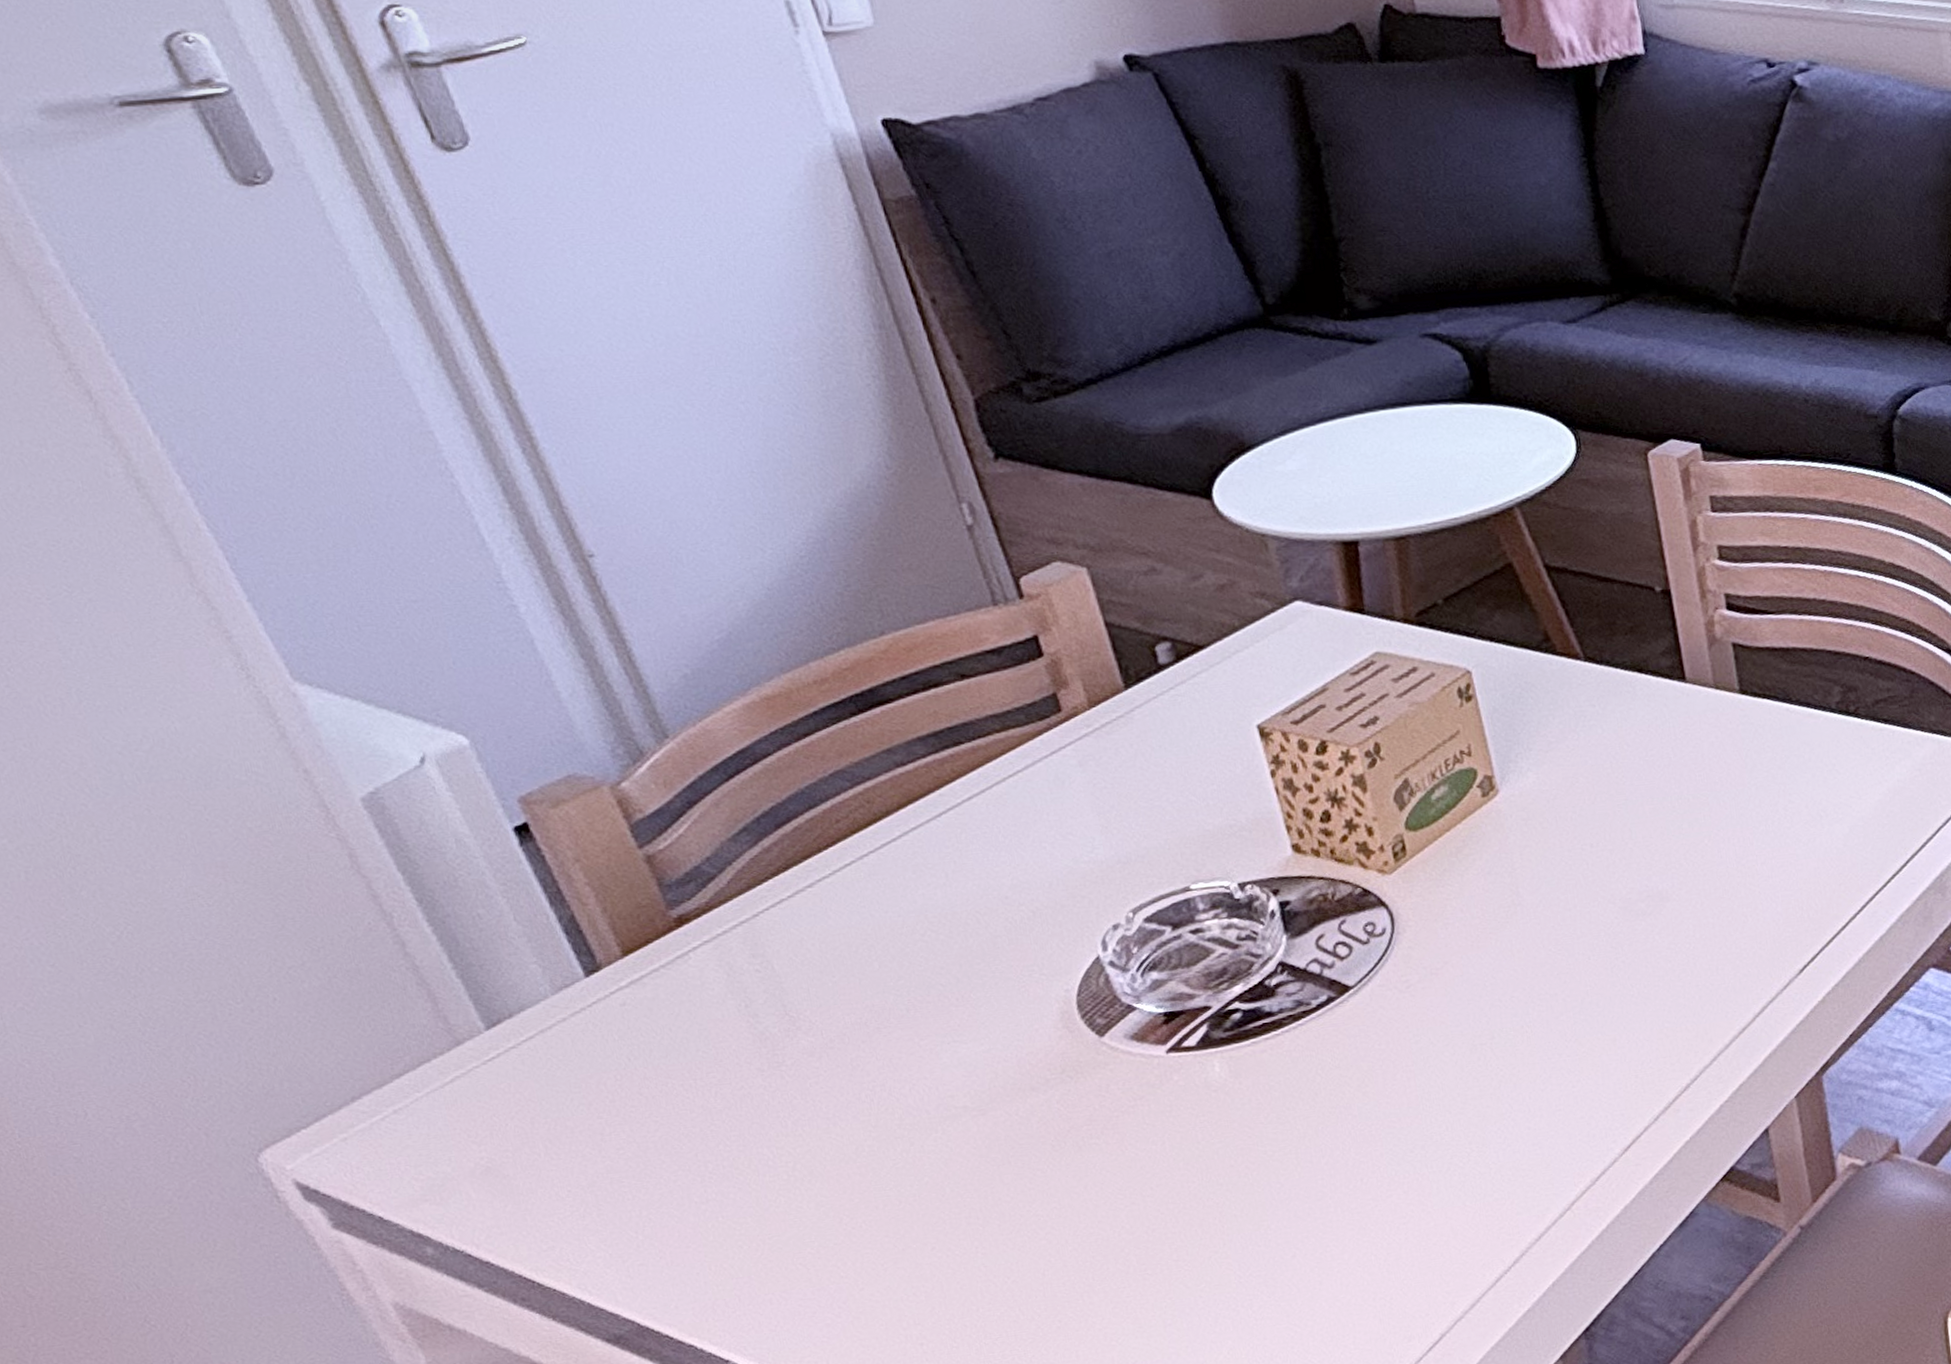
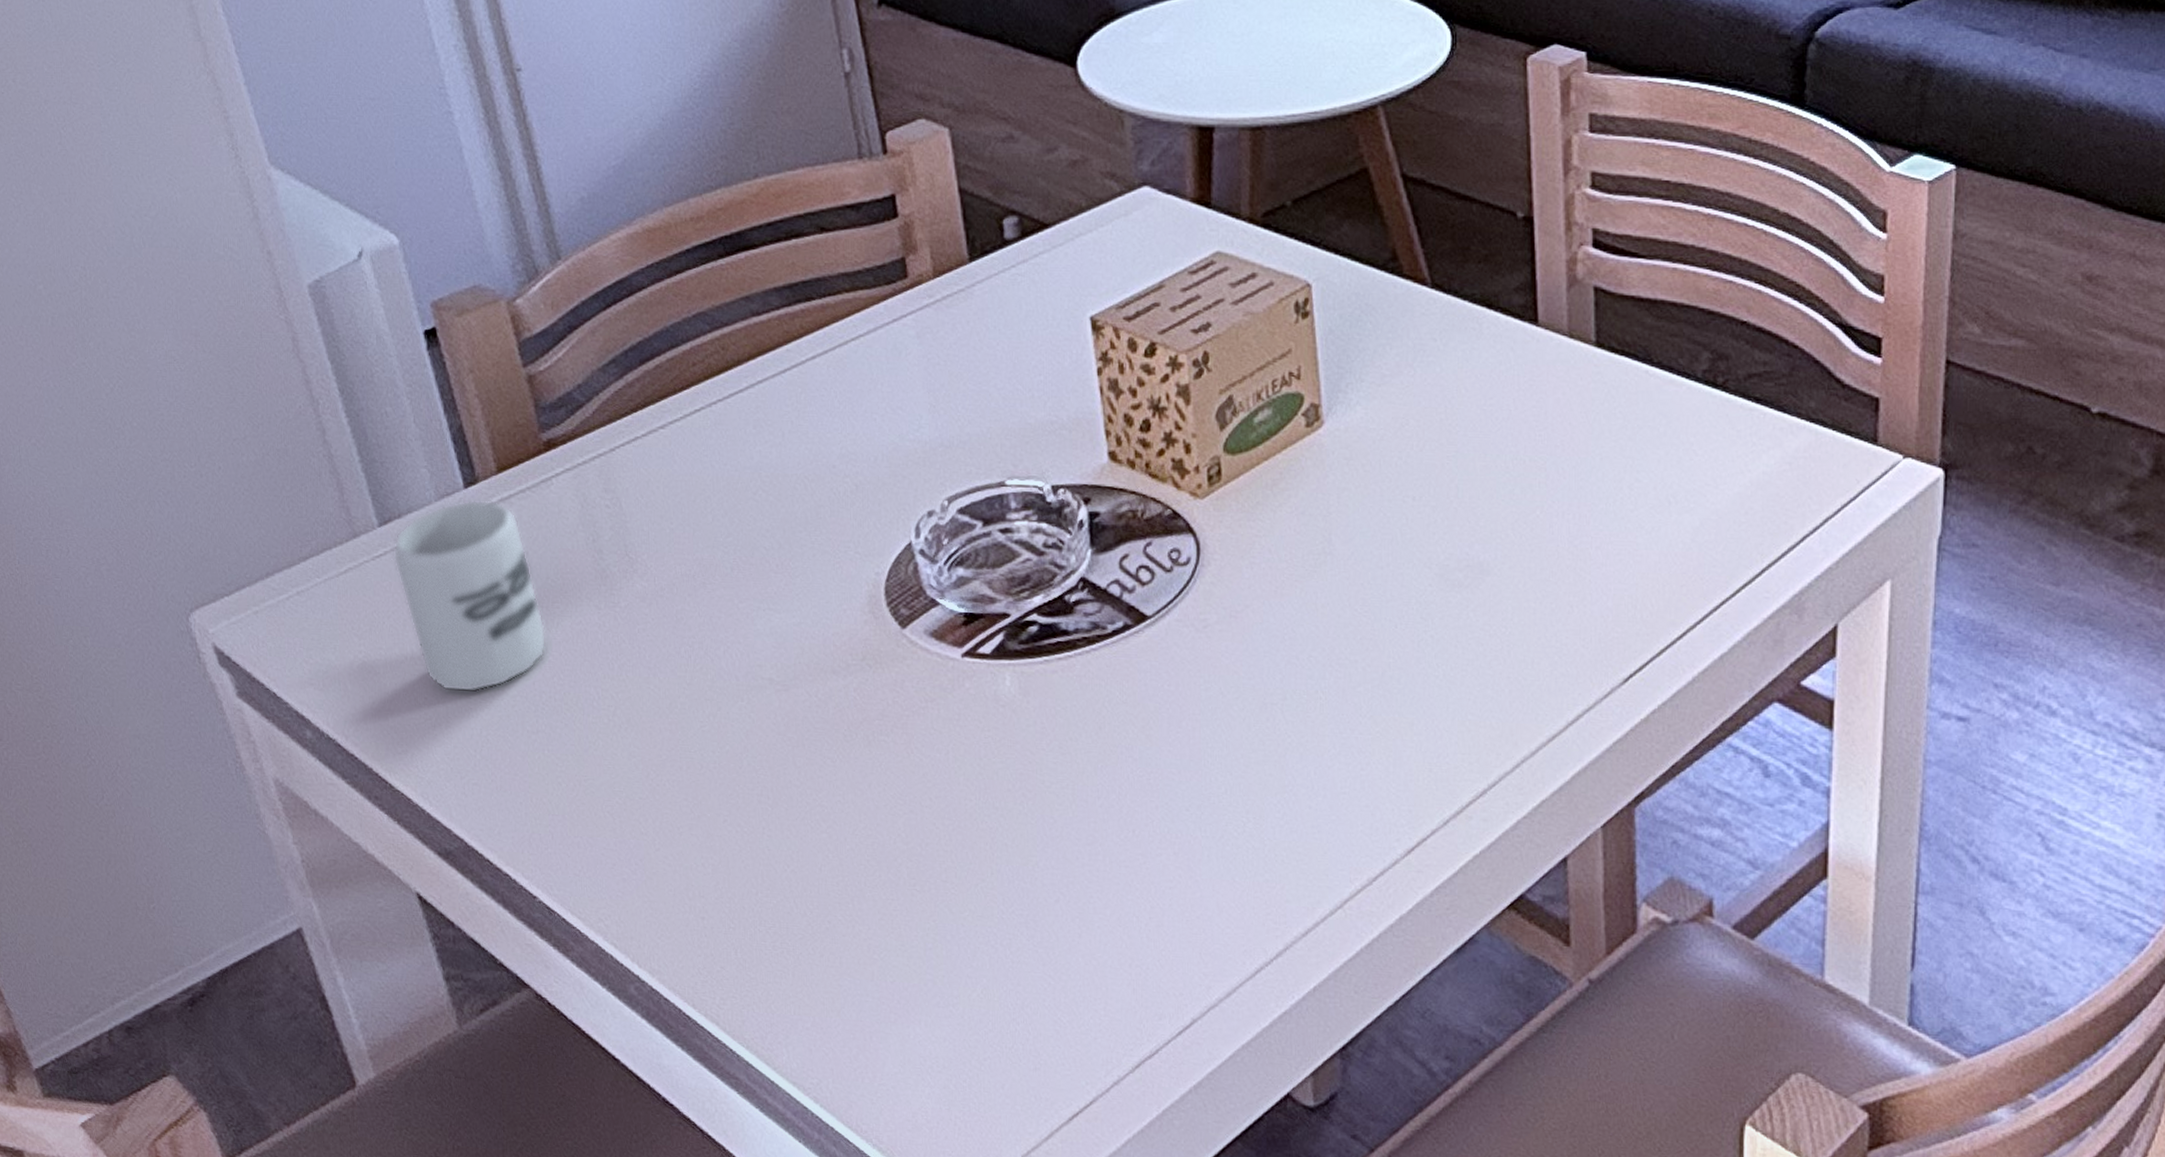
cup: none [507,984,706,1180] -> present [393,499,547,693]

